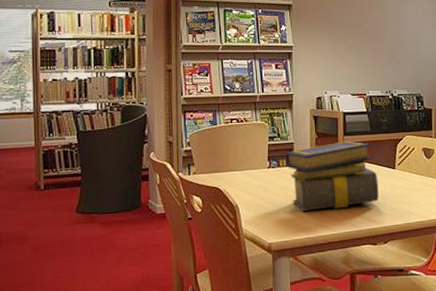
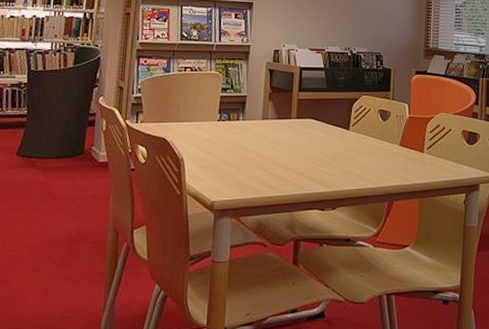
stack of books: present [285,141,379,211] -> none [237,97,331,169]

